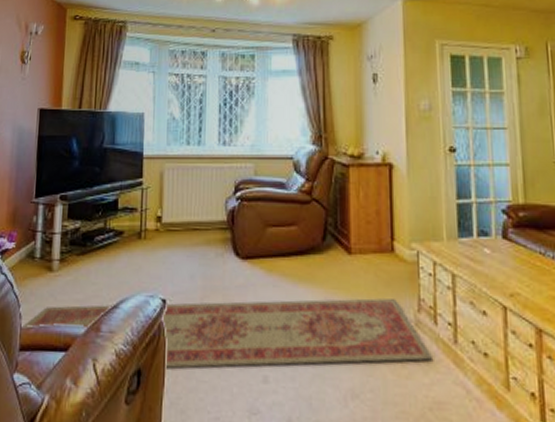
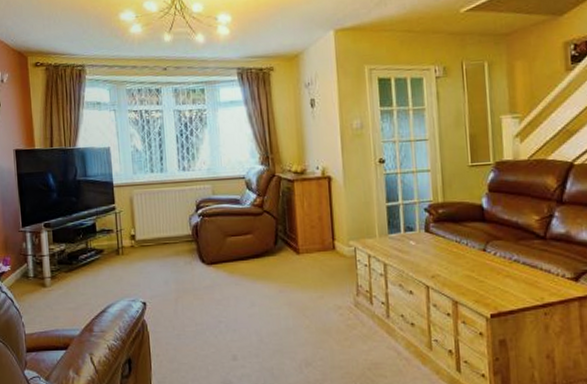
rug: present [23,298,432,369] -> none [27,287,369,357]

